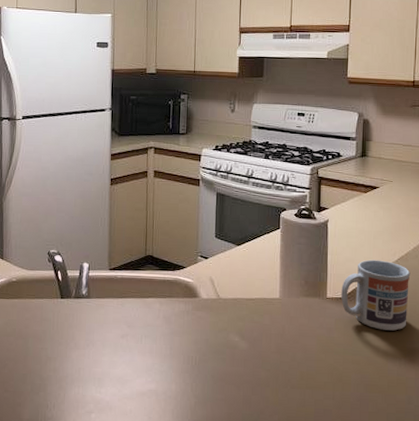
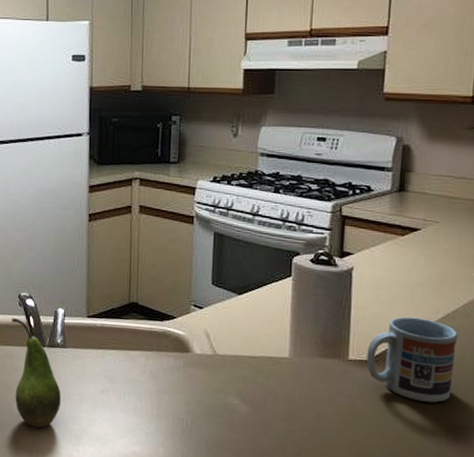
fruit: none [41,273,85,374] -> present [12,318,61,428]

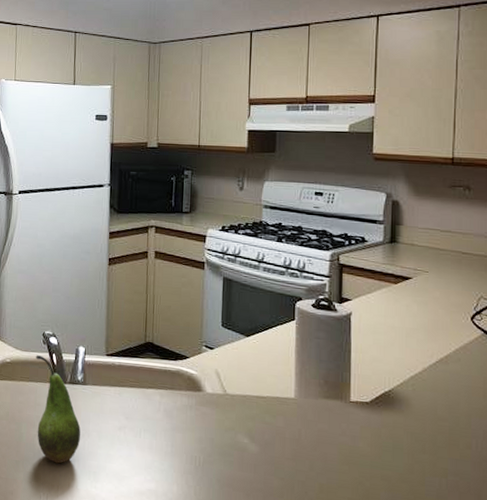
cup: present [366,316,459,403] -> none [367,360,452,445]

